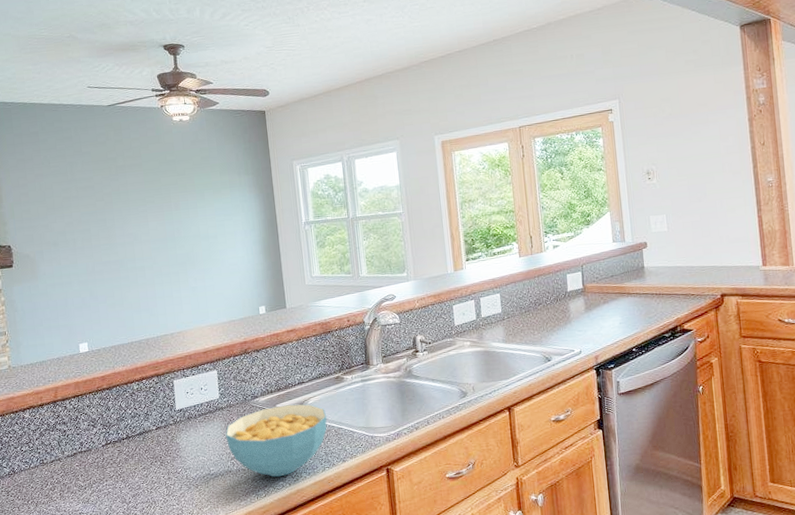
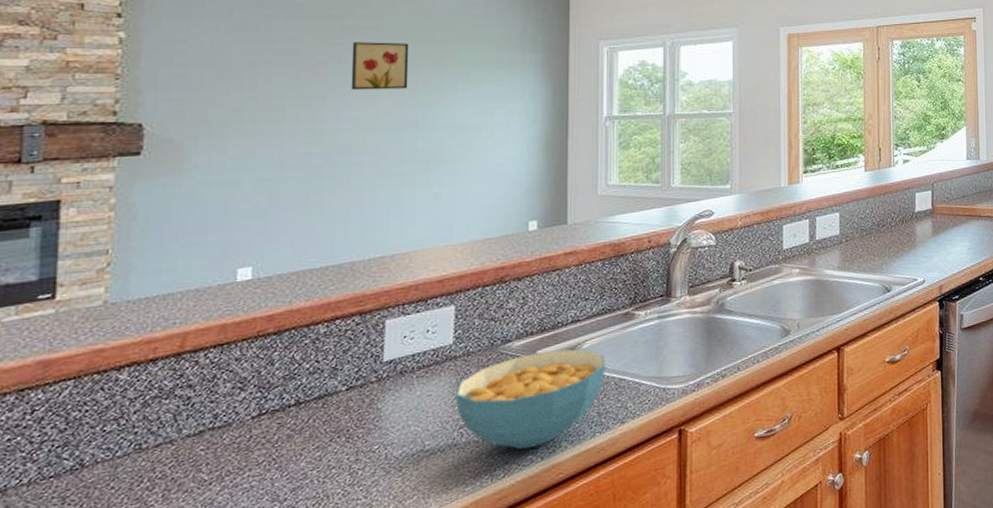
wall art: none [125,175,165,213] -> present [351,42,409,90]

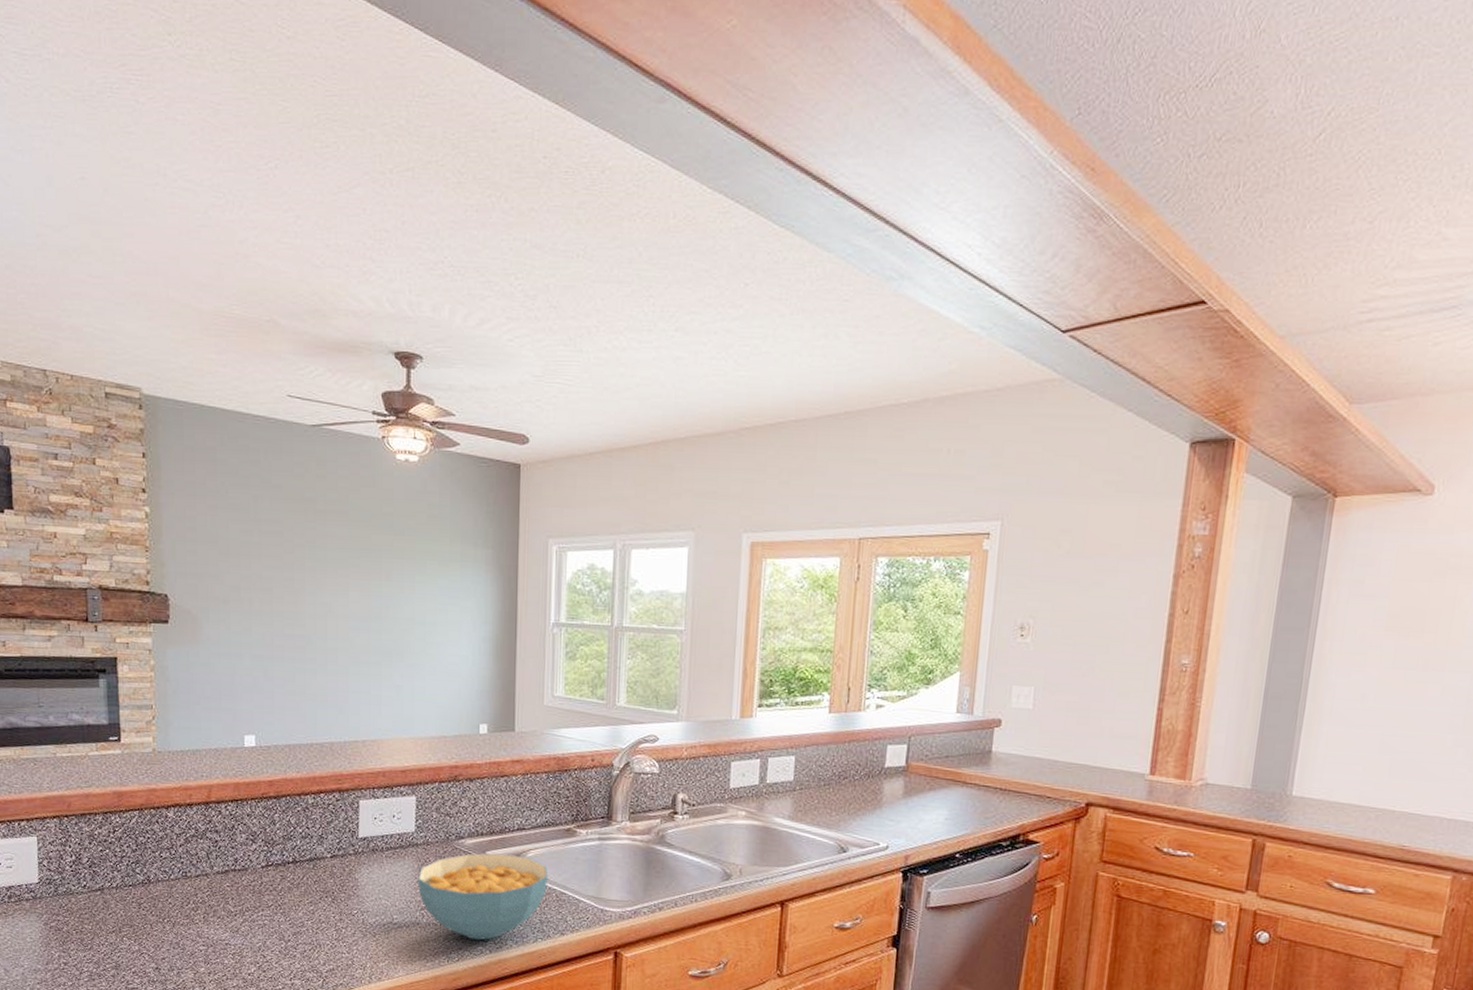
wall art: present [351,42,409,90] -> none [324,527,373,578]

